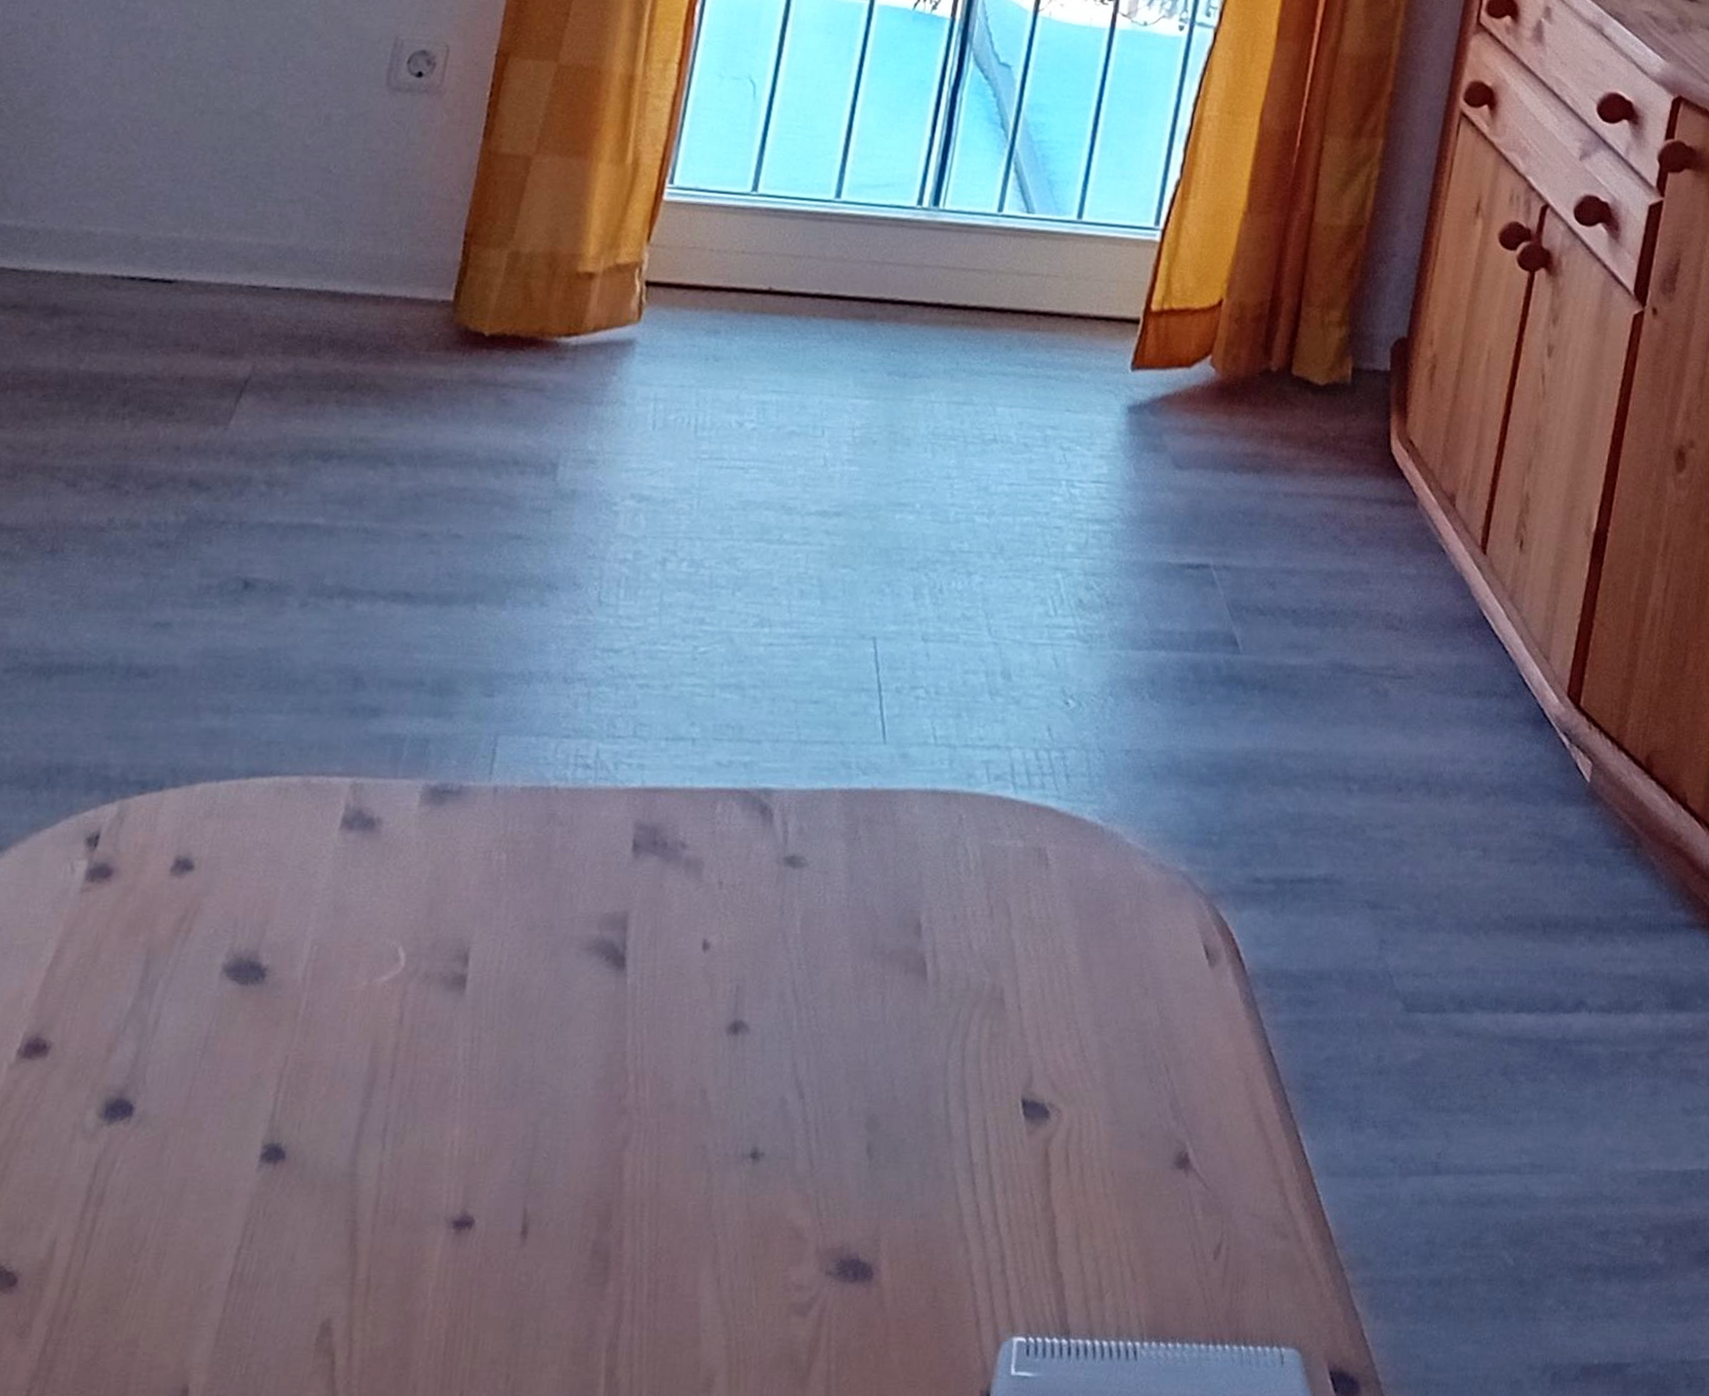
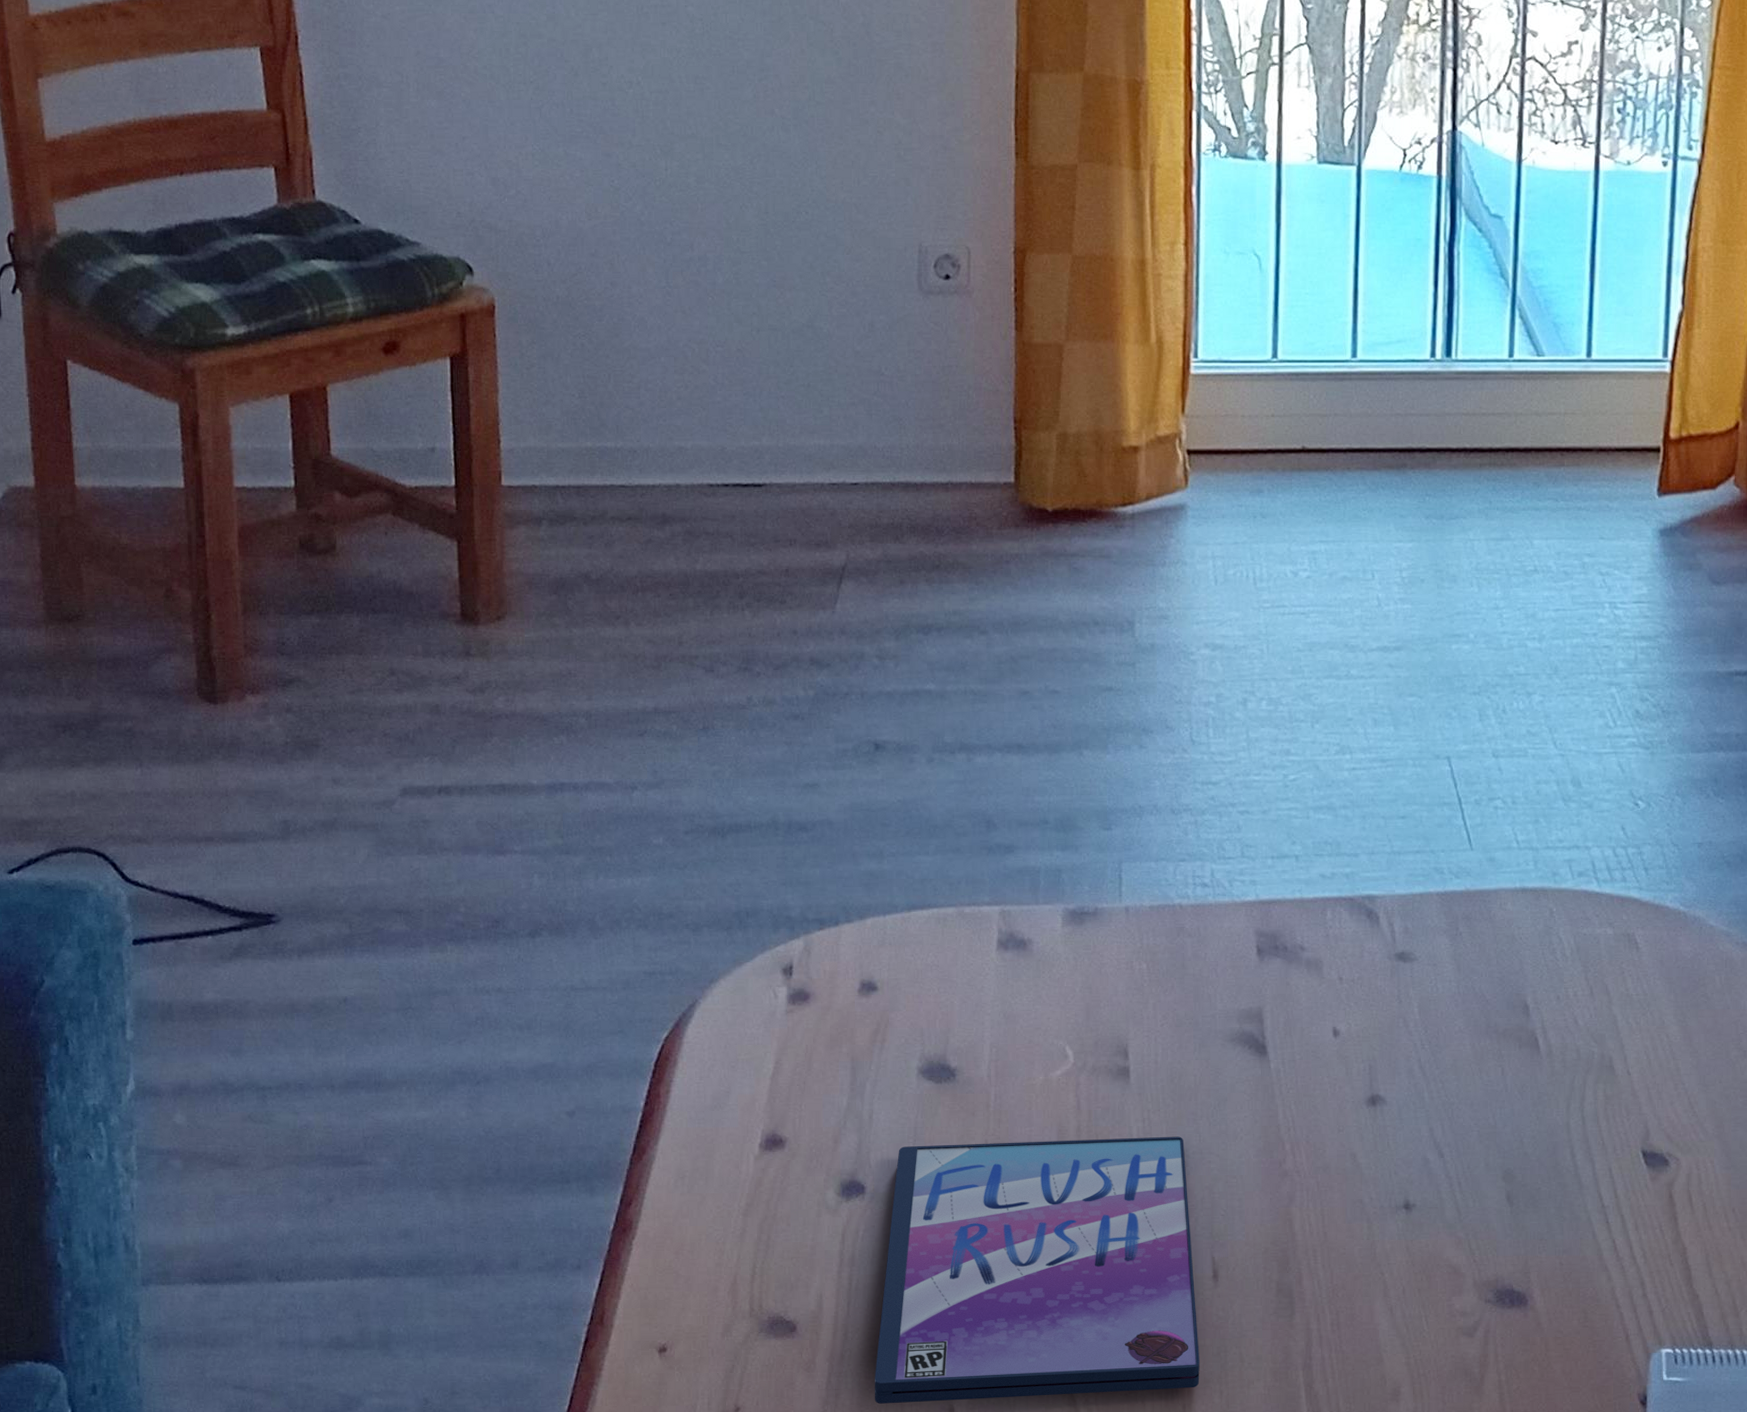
video game case: none [94,1059,515,1381] -> present [874,1136,1200,1404]

